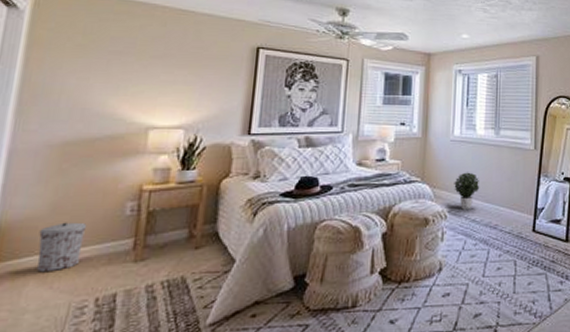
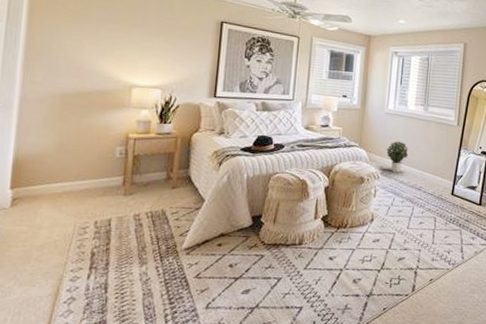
trash can: present [36,222,87,273] -> none [47,159,86,198]

